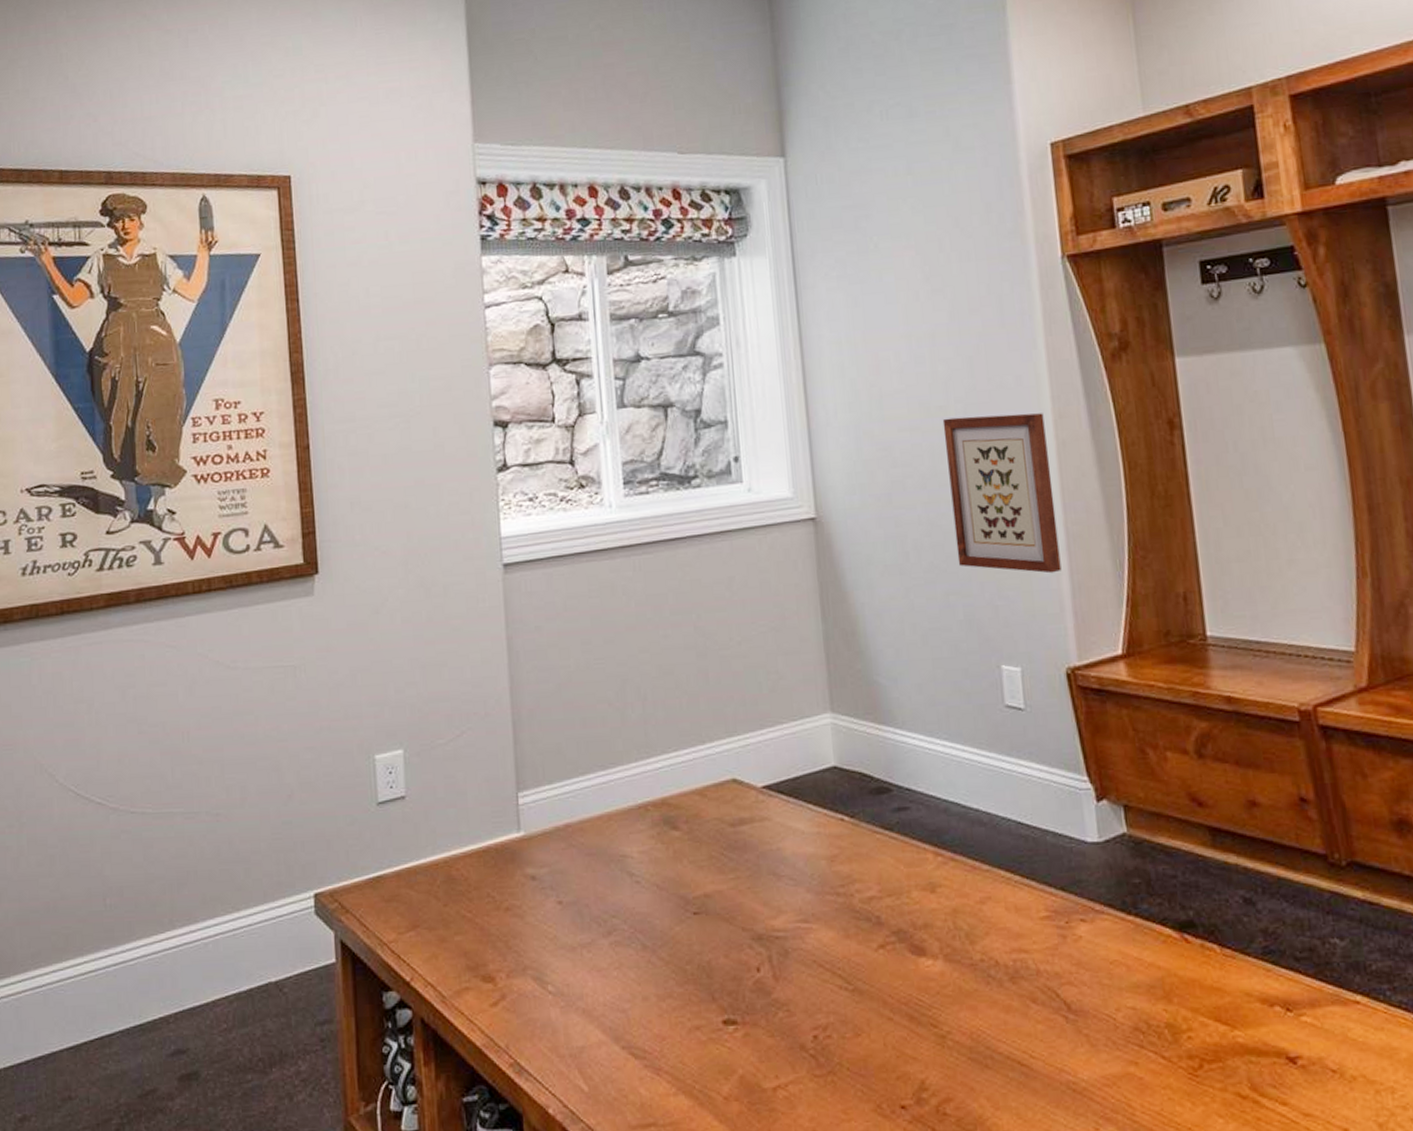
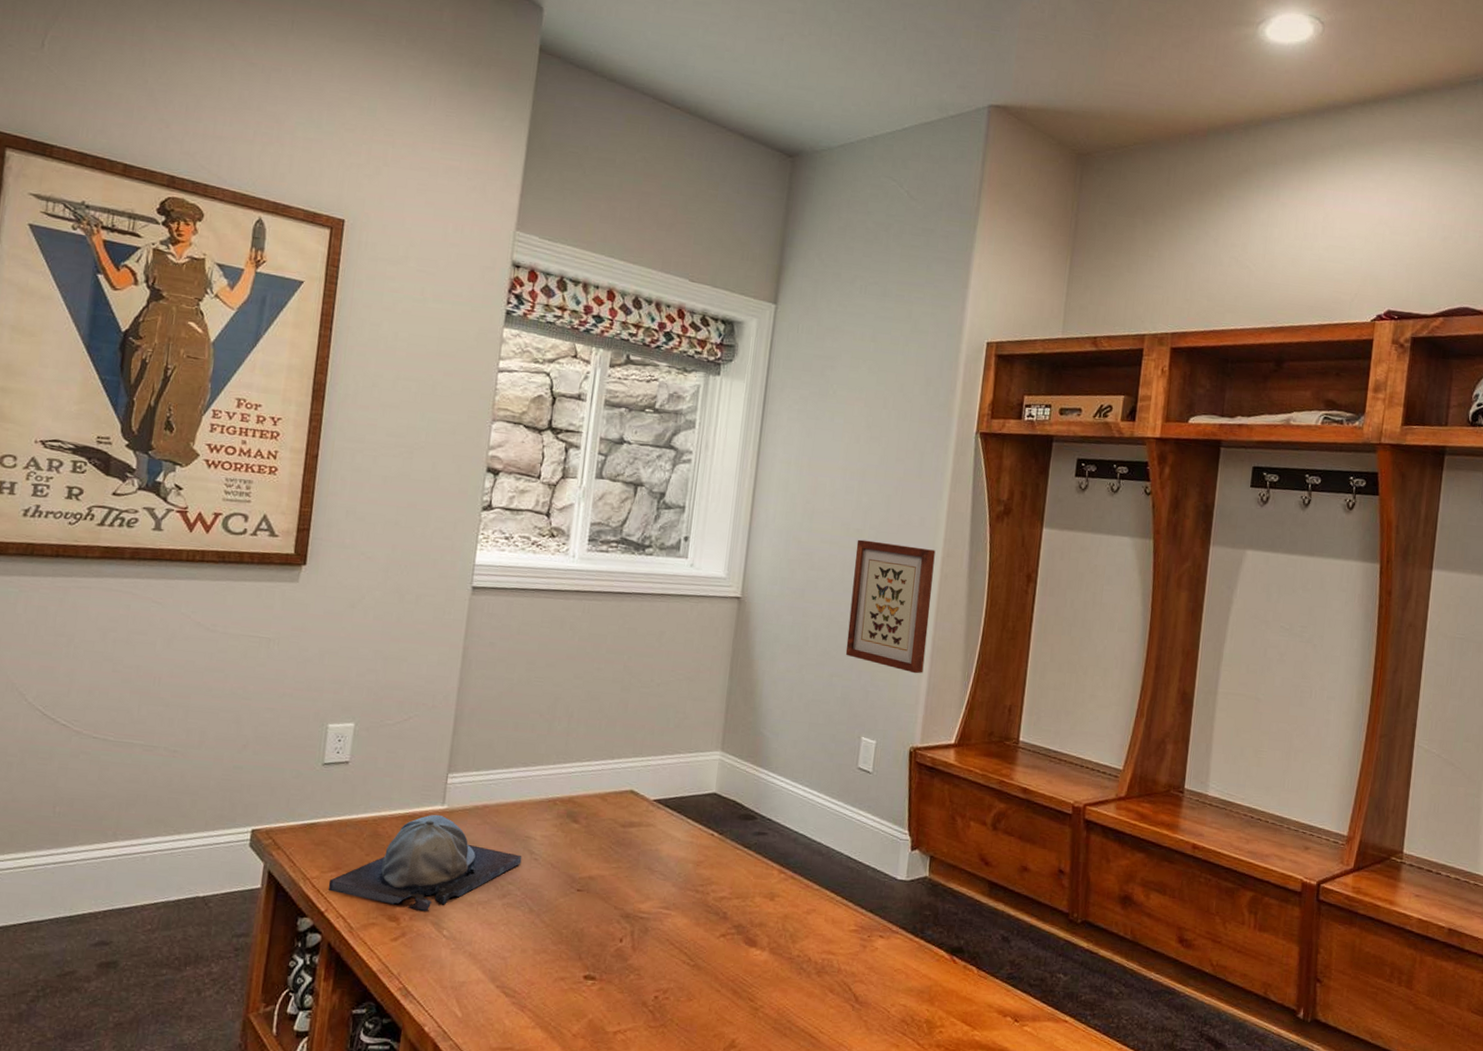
baseball cap: none [408,845,622,966] -> present [328,815,522,912]

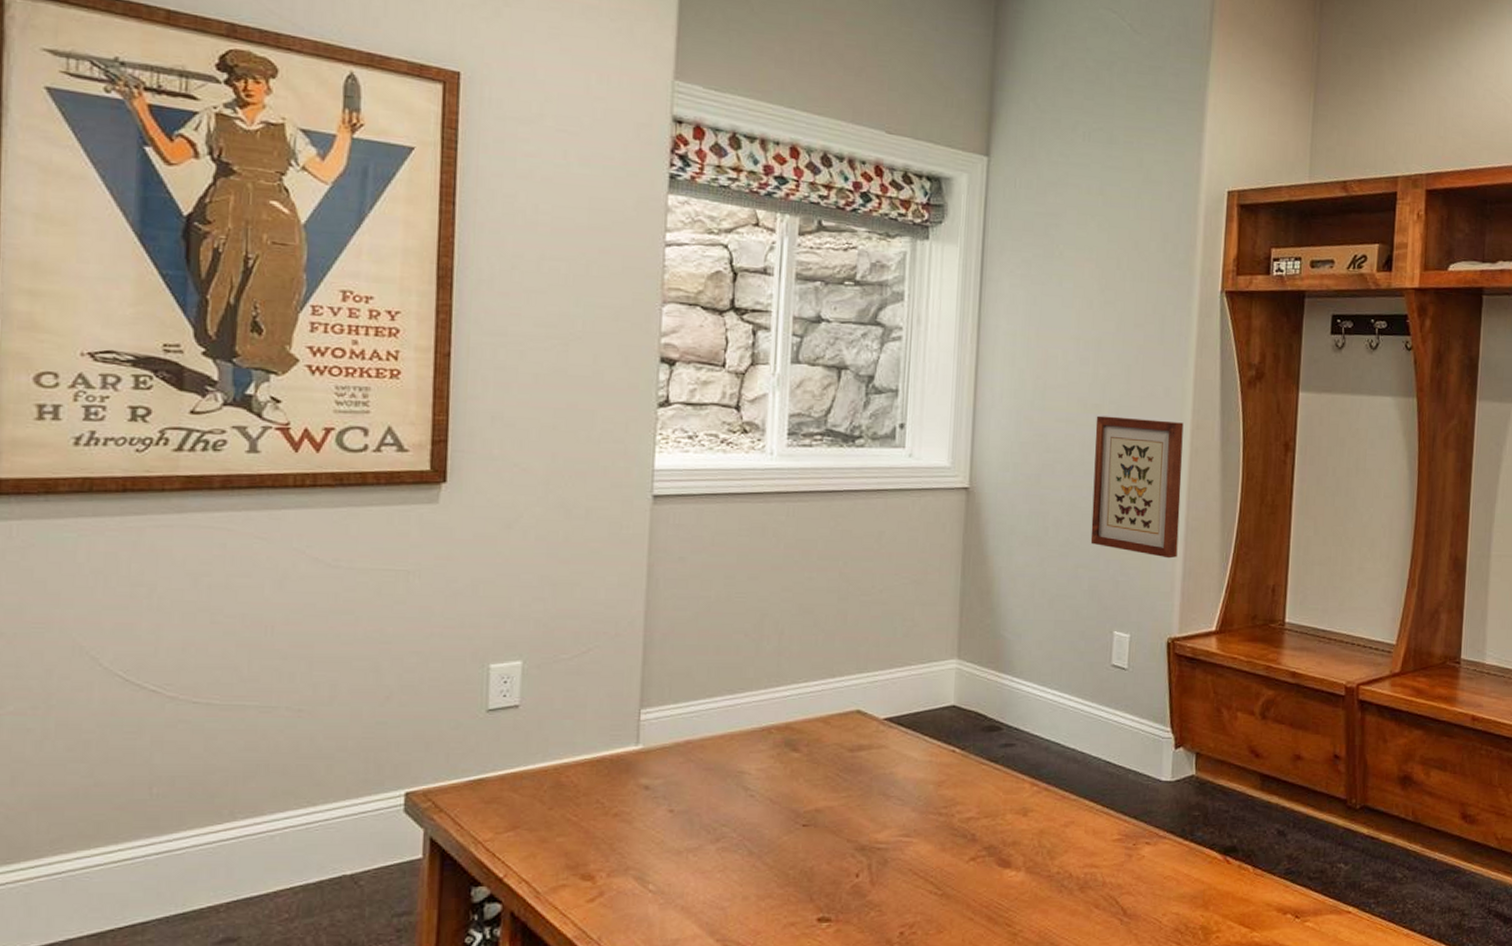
baseball cap: present [328,815,522,912] -> none [505,757,736,866]

